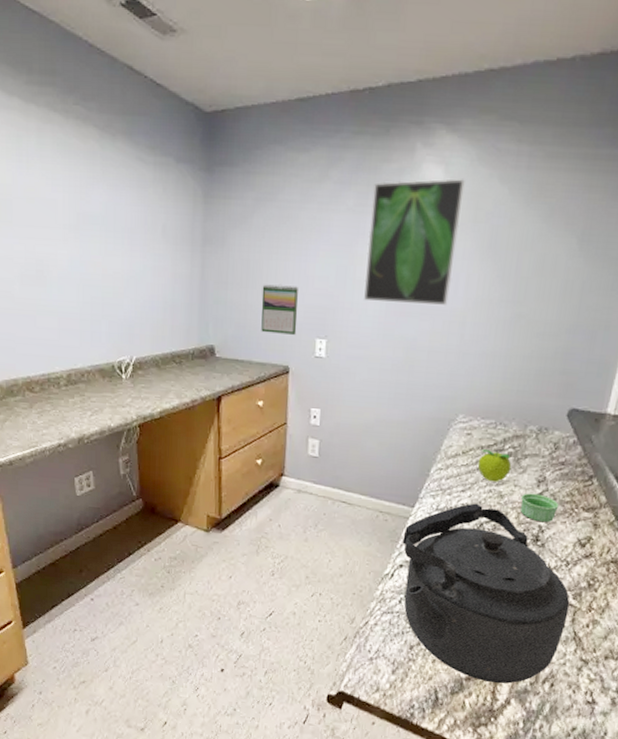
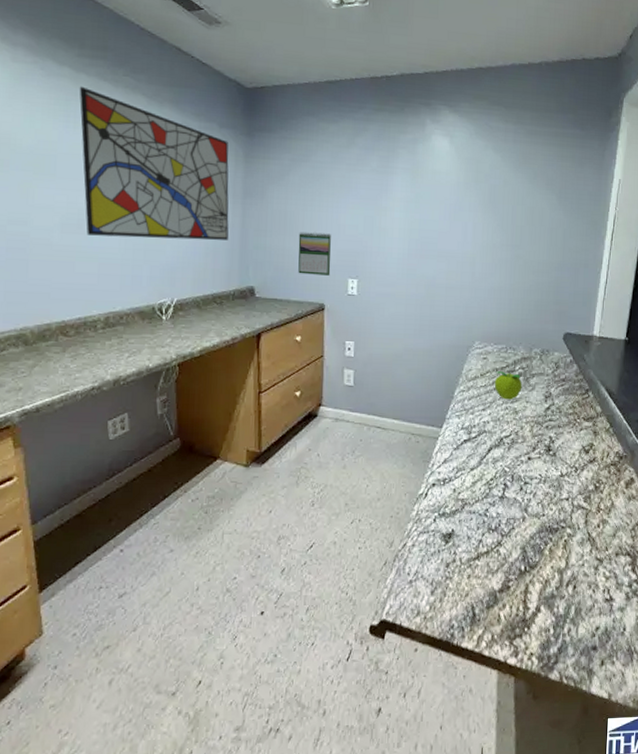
wall art: none [29,119,188,294] -> present [79,86,229,241]
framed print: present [364,179,465,305] -> none [389,148,466,249]
kettle: present [402,503,570,684] -> none [434,420,582,592]
ramekin: present [520,493,559,523] -> none [532,408,564,434]

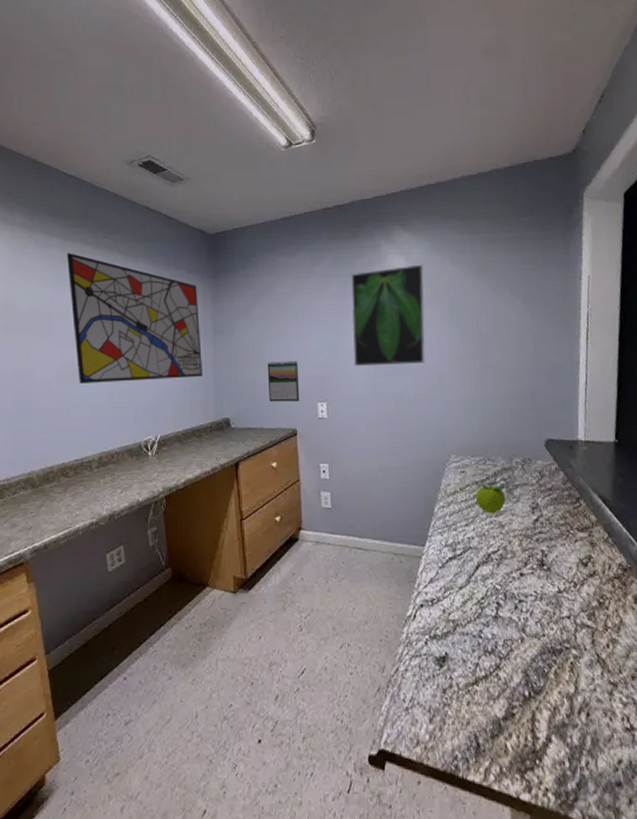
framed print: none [389,148,466,249] -> present [351,264,426,367]

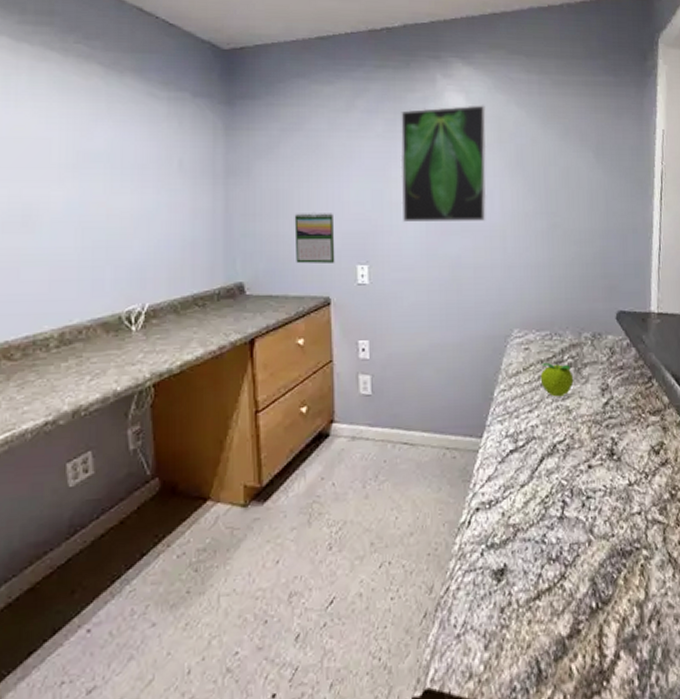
wall art: present [66,252,202,384] -> none [20,58,209,234]

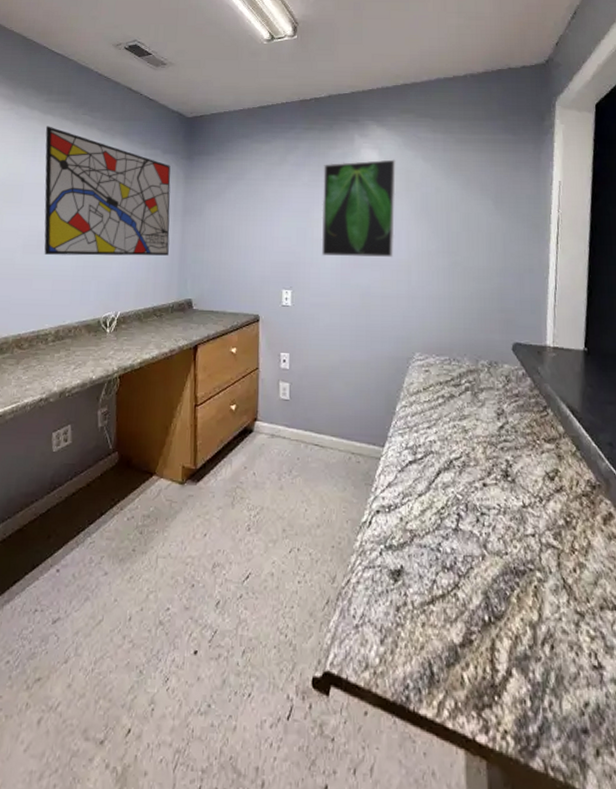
wall art: none [20,58,209,234] -> present [44,126,171,256]
calendar: present [294,213,335,264] -> none [233,245,265,287]
fruit: present [540,363,574,397] -> none [439,385,471,417]

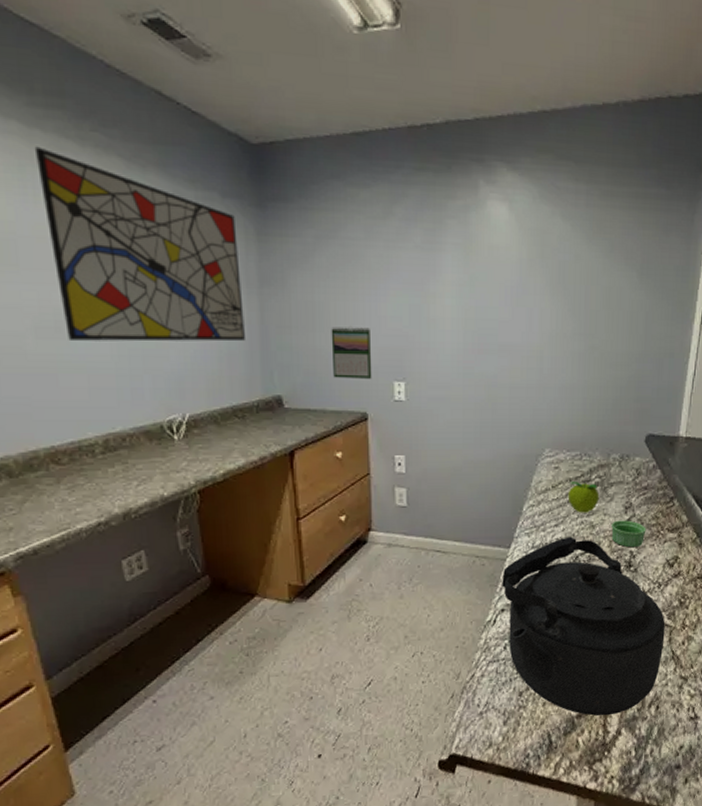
calendar: none [233,245,265,287] -> present [331,327,372,379]
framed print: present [321,159,396,257] -> none [439,216,529,341]
kettle: none [377,440,553,649] -> present [502,536,666,716]
fruit: none [439,385,471,417] -> present [567,482,600,513]
ramekin: none [485,426,521,456] -> present [611,520,646,548]

